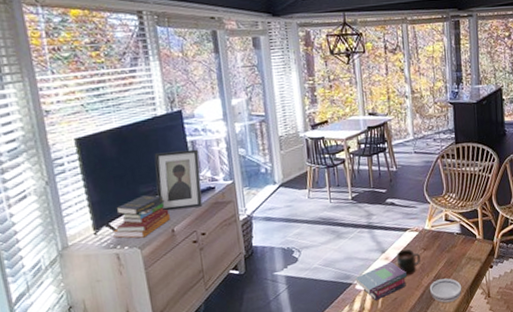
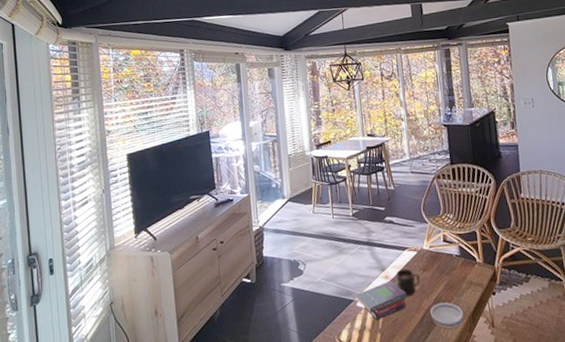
books: present [113,194,170,239] -> none [149,204,195,243]
picture frame: present [154,149,203,211] -> none [185,165,222,220]

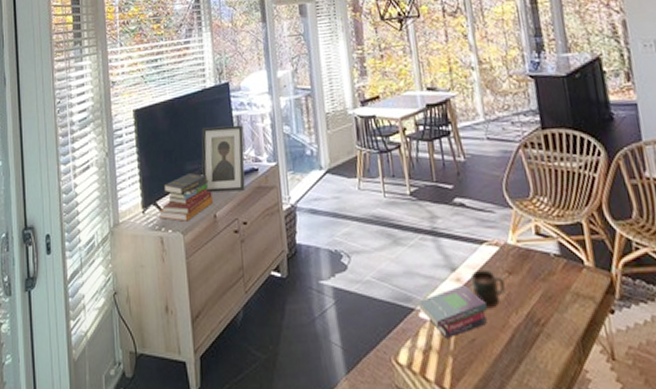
books: none [149,204,195,243] -> present [159,172,213,222]
picture frame: none [185,165,222,220] -> present [201,125,245,193]
bowl: present [430,302,464,329] -> none [520,320,570,358]

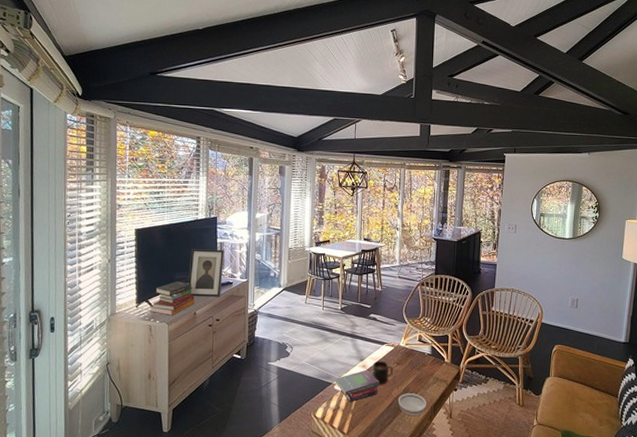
bowl: none [520,320,570,358] -> present [398,393,427,416]

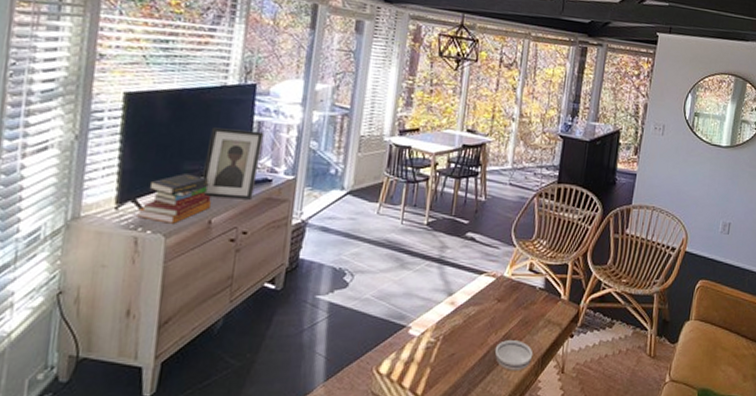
books: present [335,369,379,403] -> none [410,307,472,353]
mug: present [372,360,393,385] -> none [462,296,492,329]

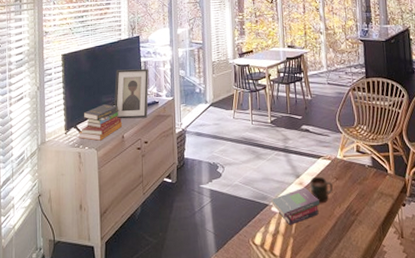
books: none [410,307,472,353] -> present [271,187,319,226]
mug: none [462,296,492,329] -> present [310,176,333,204]
bowl: present [494,340,534,370] -> none [341,211,374,238]

